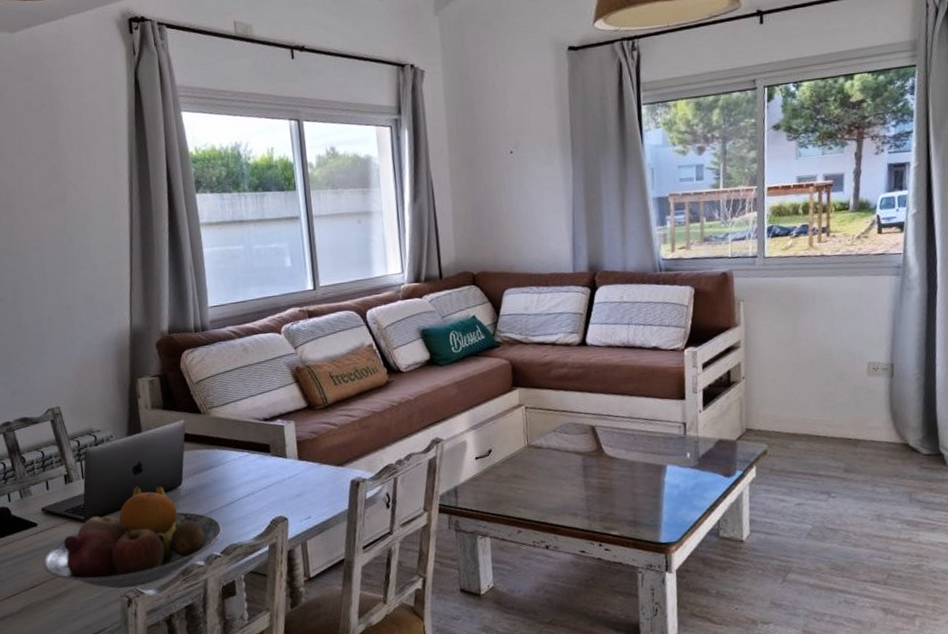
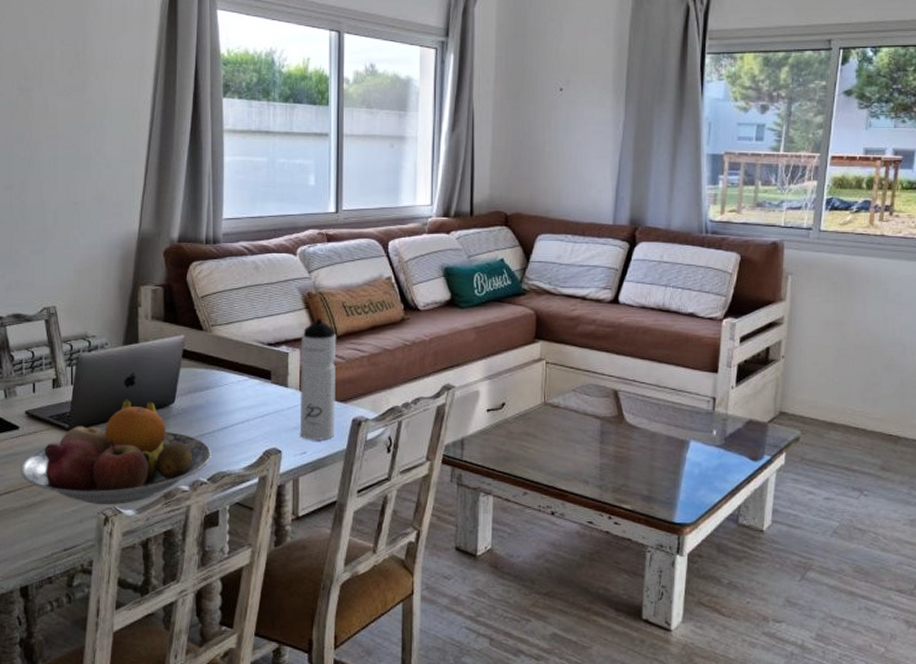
water bottle: none [294,389,335,505] -> present [299,318,337,440]

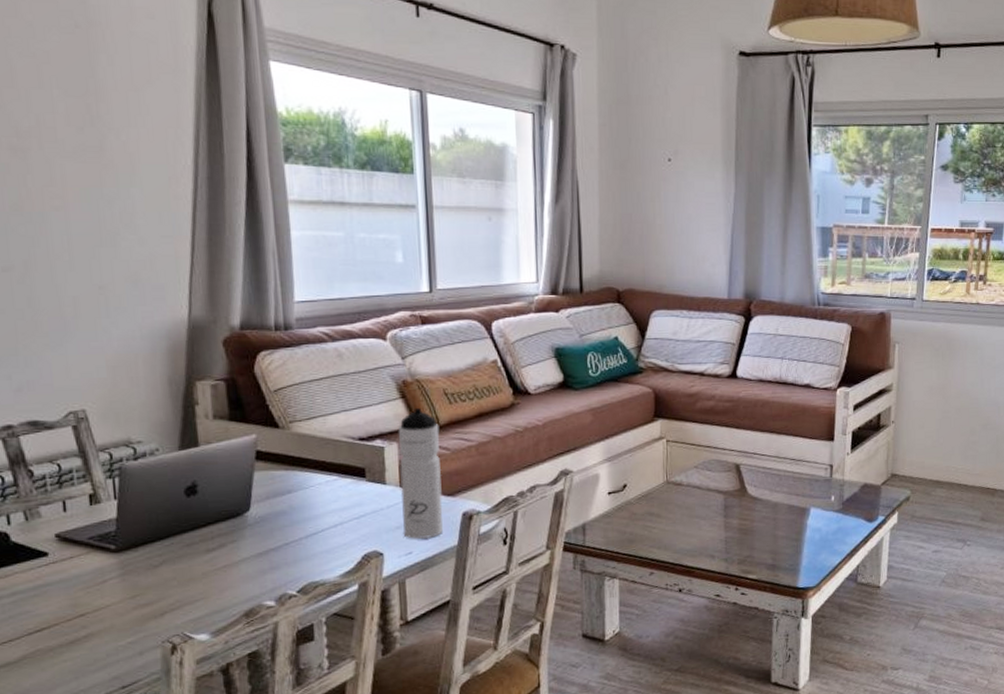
fruit bowl: present [20,399,211,504] -> none [54,511,300,633]

